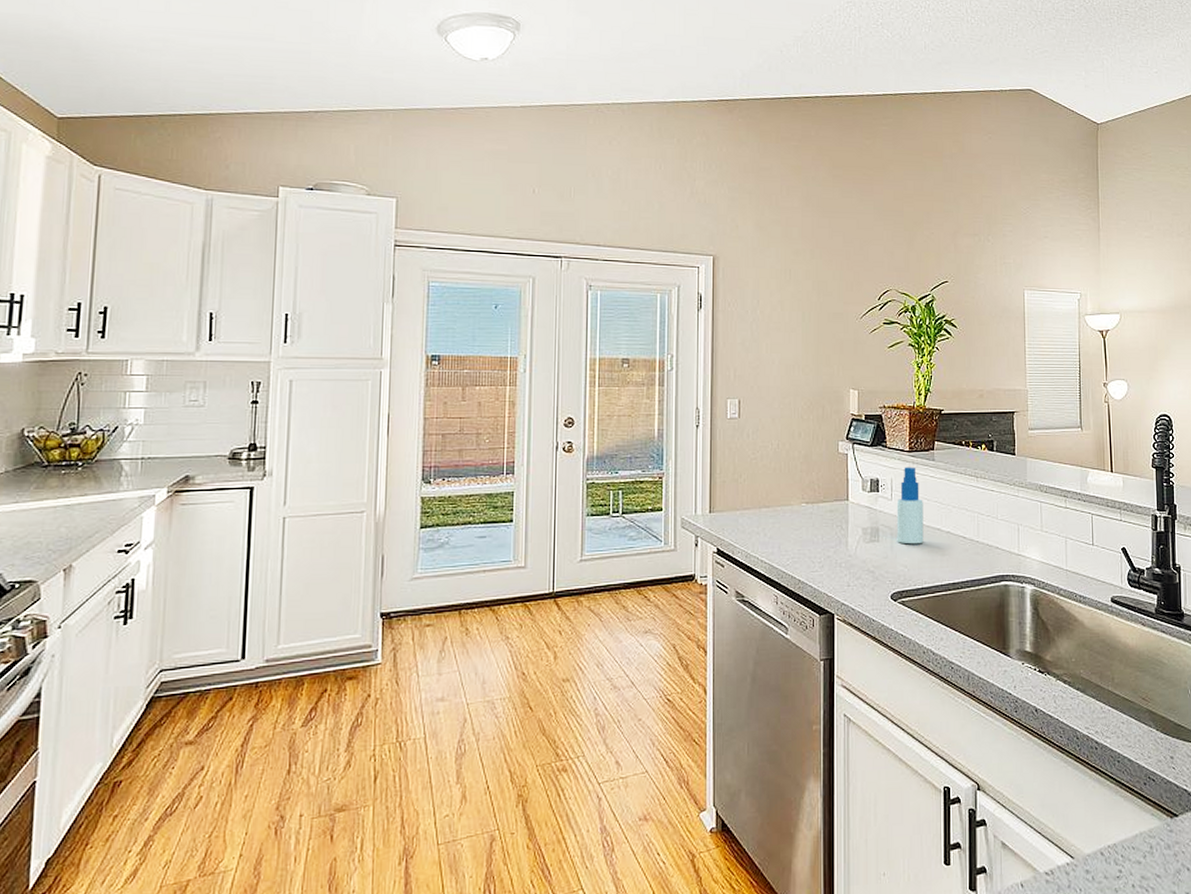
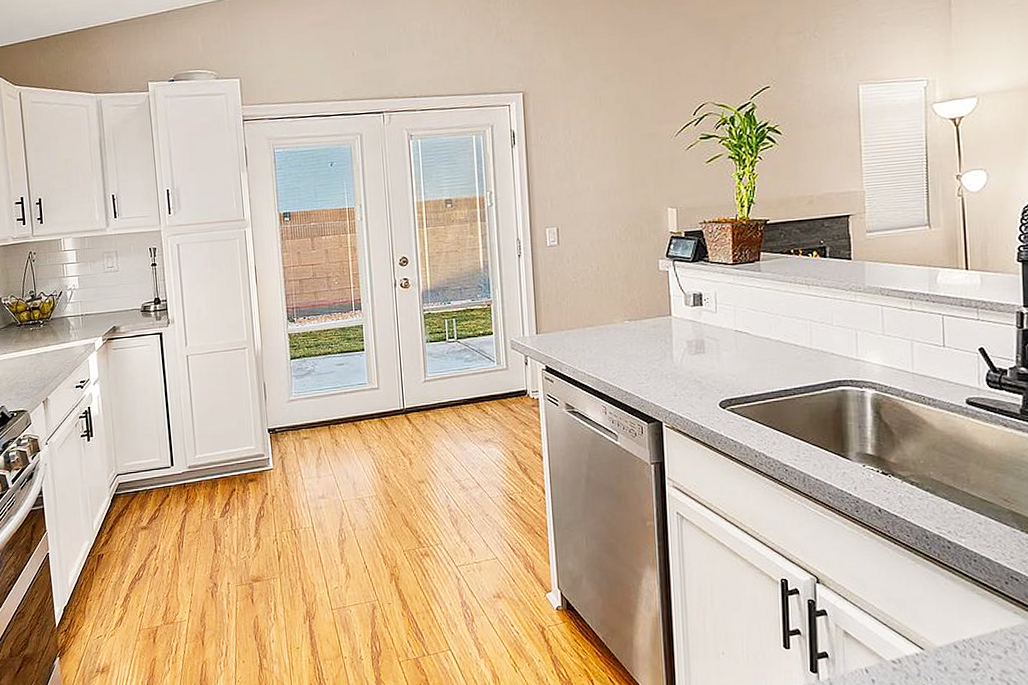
spray bottle: present [896,467,924,544] -> none [721,279,752,354]

